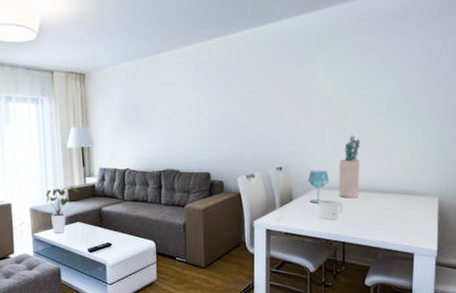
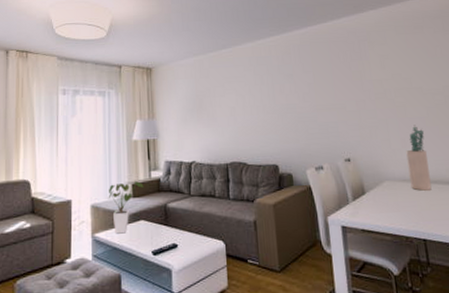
wine glass: present [308,170,330,204] -> none [378,161,400,197]
mug: present [318,199,343,220] -> none [391,192,419,215]

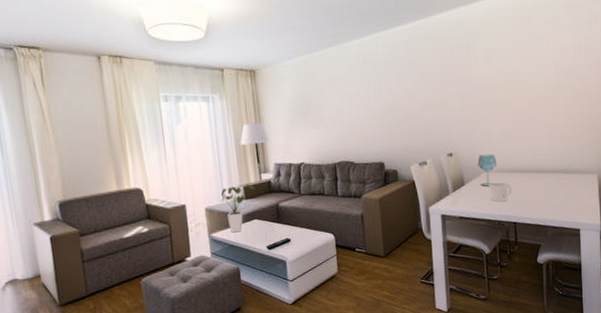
wine glass: none [378,161,400,197] -> present [477,154,498,187]
mug: none [391,192,419,215] -> present [488,182,512,202]
vase: present [406,125,432,191] -> none [505,118,525,180]

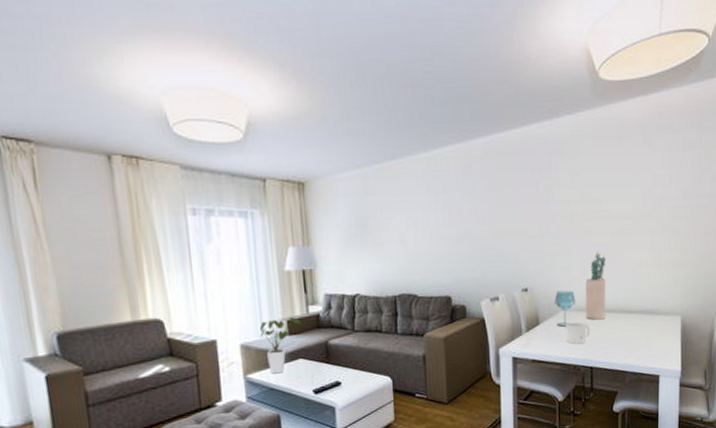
vase: none [505,118,525,180] -> present [585,251,605,320]

